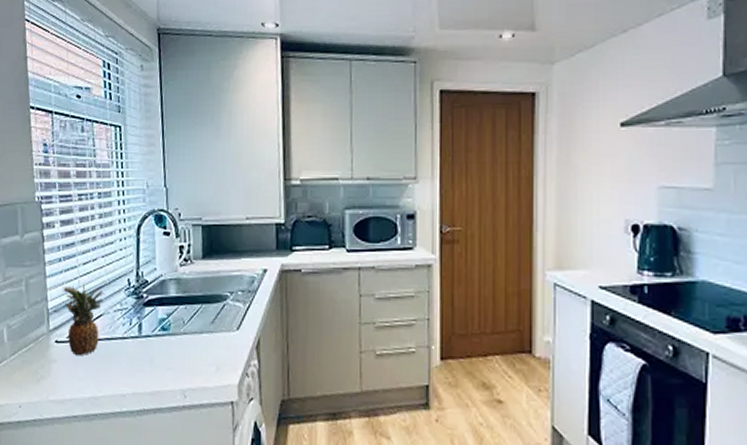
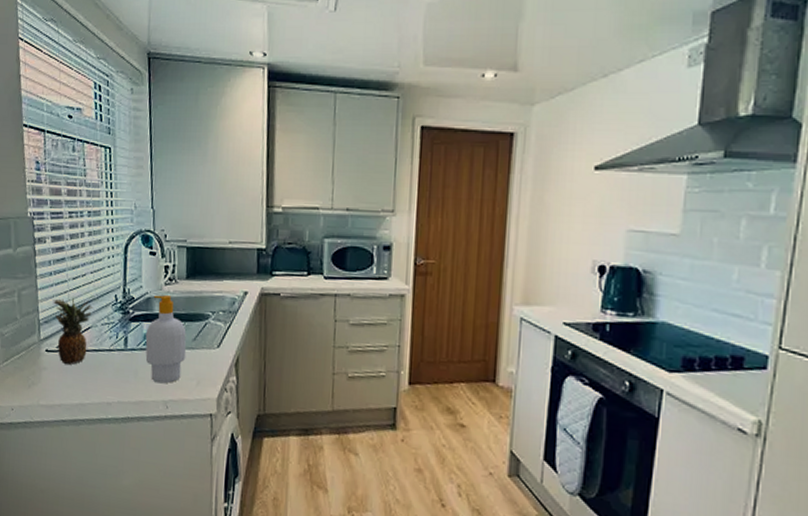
soap bottle: none [160,277,205,372] -> present [145,295,187,384]

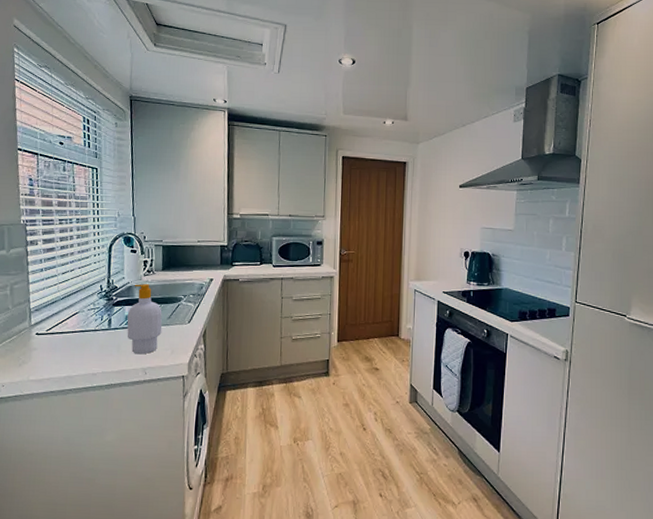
fruit: present [52,298,94,365] -> none [43,289,81,344]

